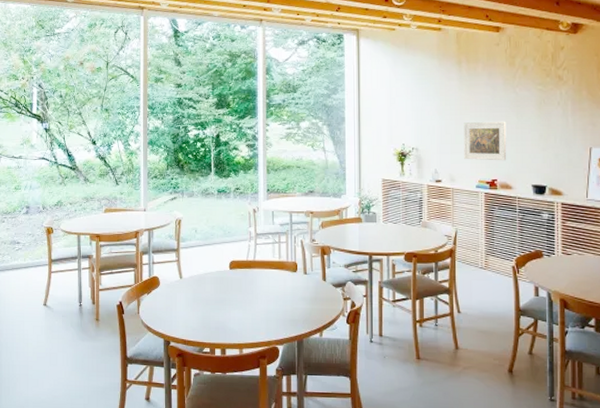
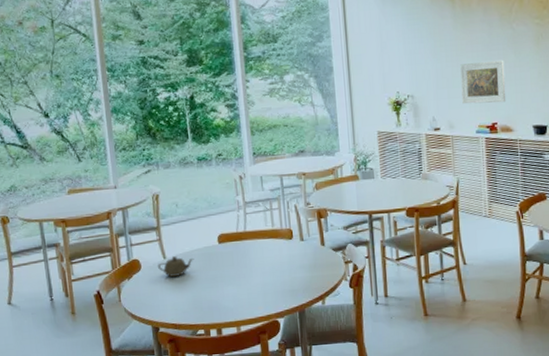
teapot: none [174,277,207,296] -> present [158,256,194,277]

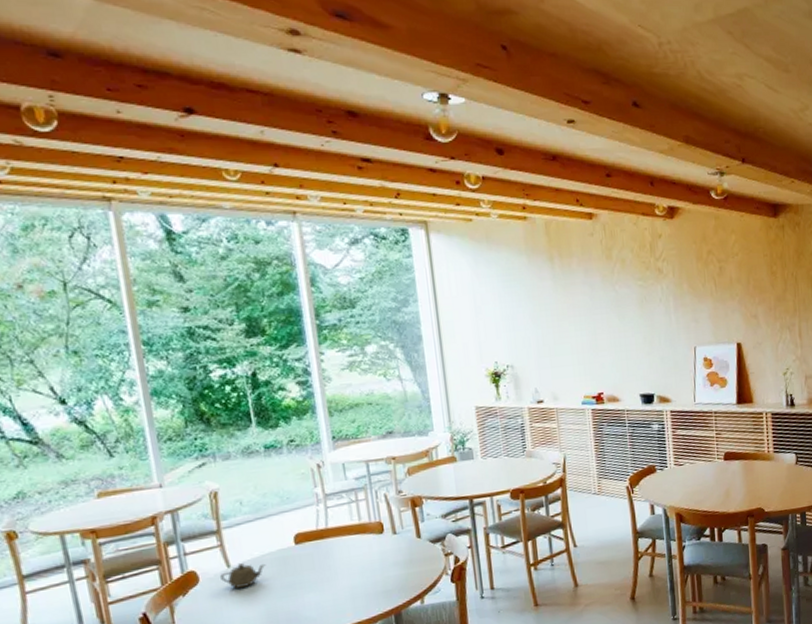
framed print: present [460,60,506,104] -> none [562,324,612,374]

